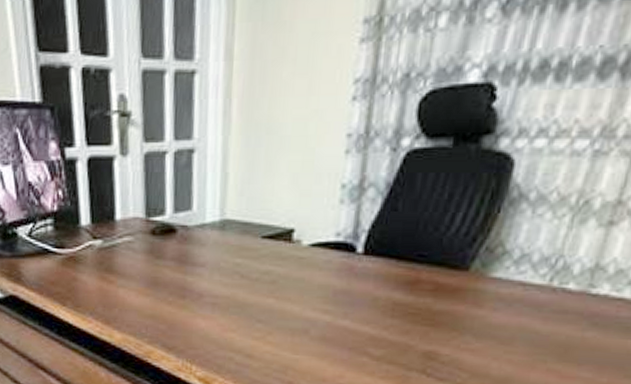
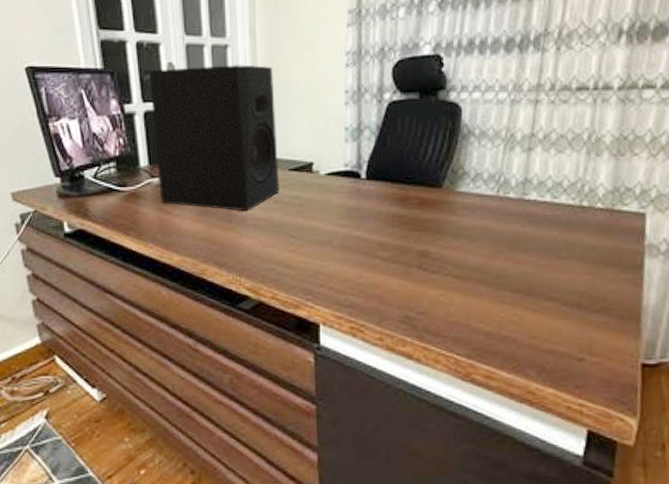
speaker: none [95,96,252,286] -> present [149,64,279,211]

